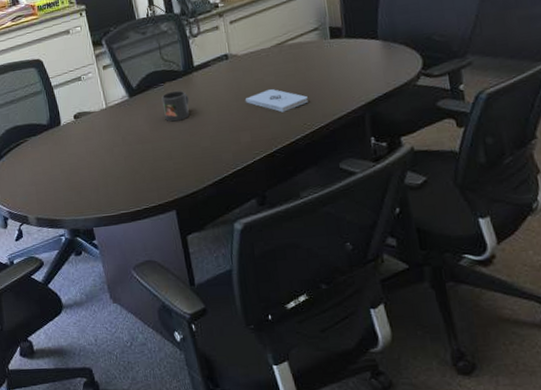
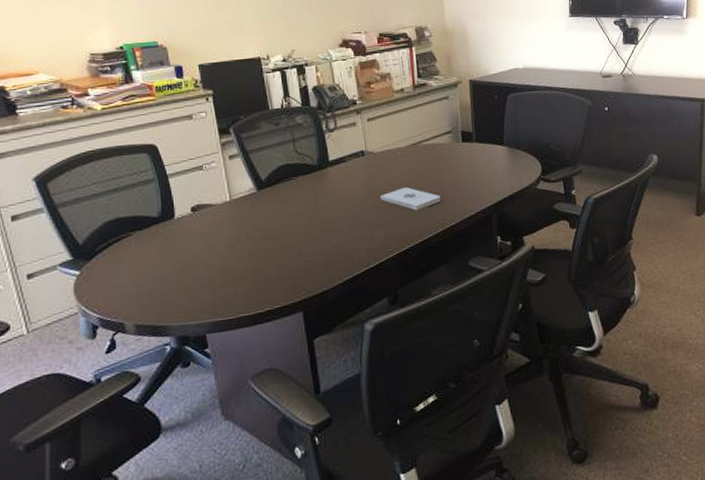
mug: present [161,90,190,122] -> none [293,185,322,218]

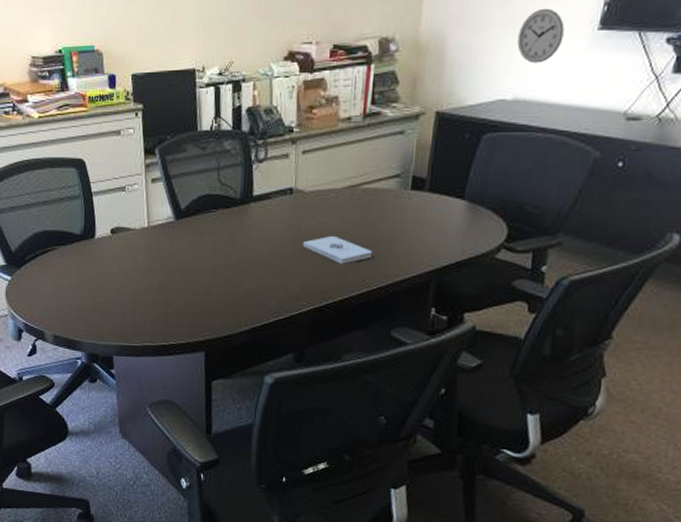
wall clock: none [516,3,548,42] -> present [517,8,565,64]

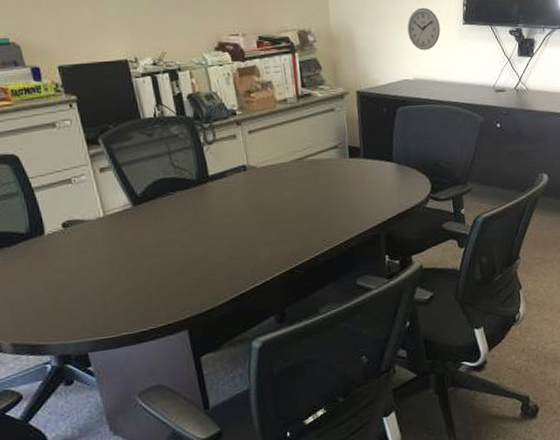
notepad: present [302,236,372,264] -> none [264,204,328,229]

